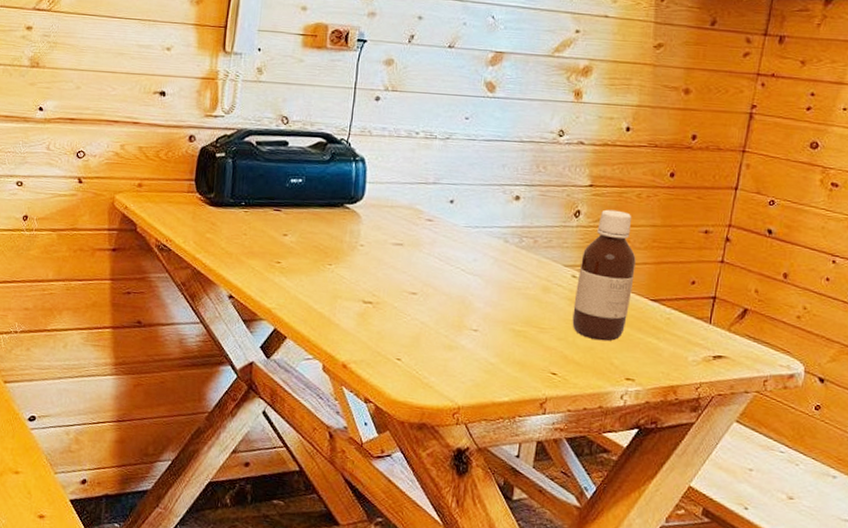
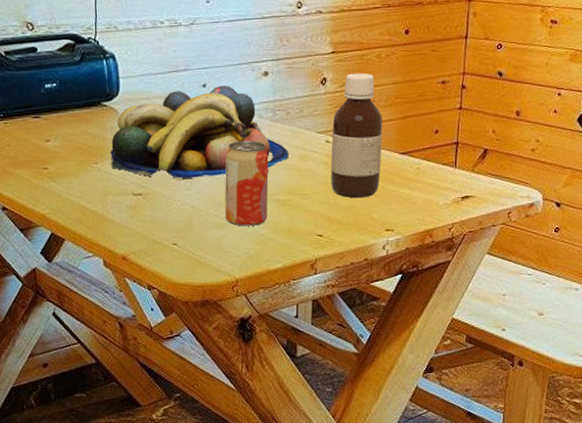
fruit bowl: none [345,203,531,296] -> present [110,86,289,179]
beverage can: none [455,262,510,353] -> present [225,140,269,226]

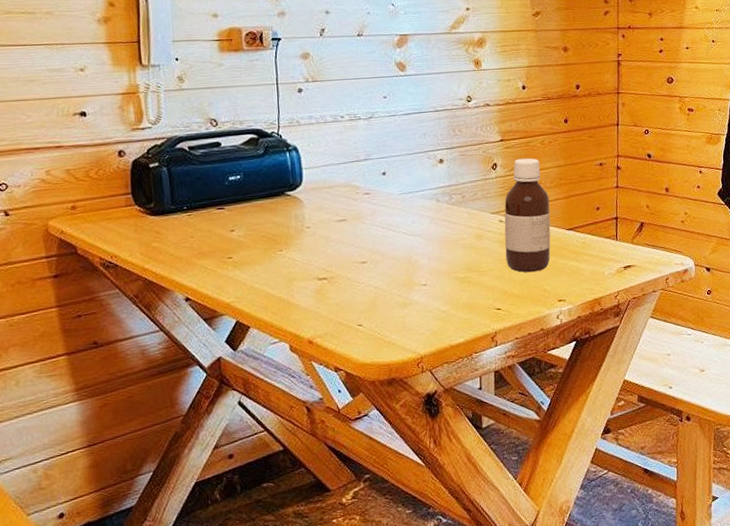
fruit bowl: present [110,86,289,179] -> none [295,173,466,262]
beverage can: present [225,140,269,226] -> none [406,223,449,305]

